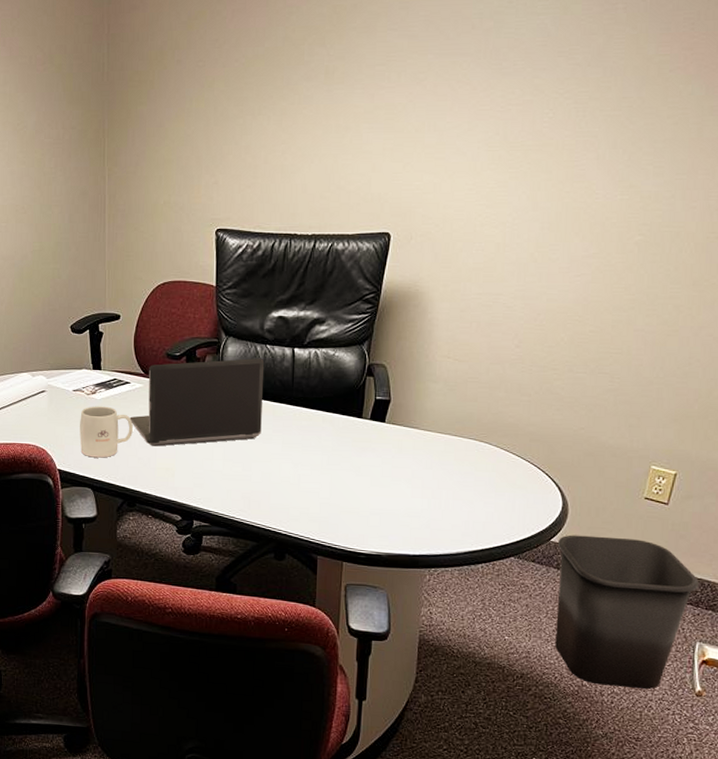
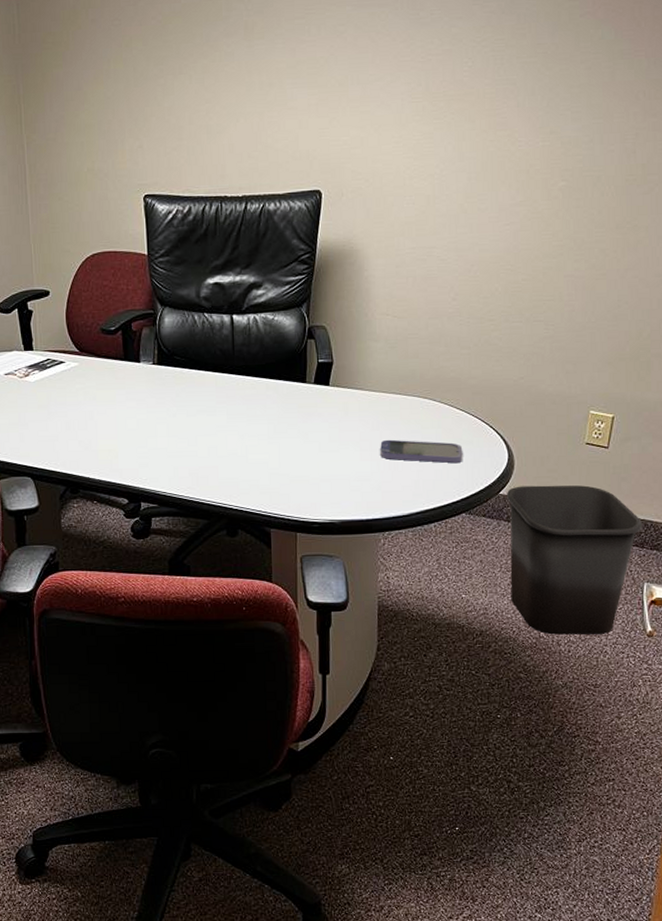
mug: present [79,406,133,458] -> none [14,389,71,444]
laptop computer: present [129,358,265,447] -> none [67,328,205,428]
mobile phone: none [432,479,516,507] -> present [380,439,463,463]

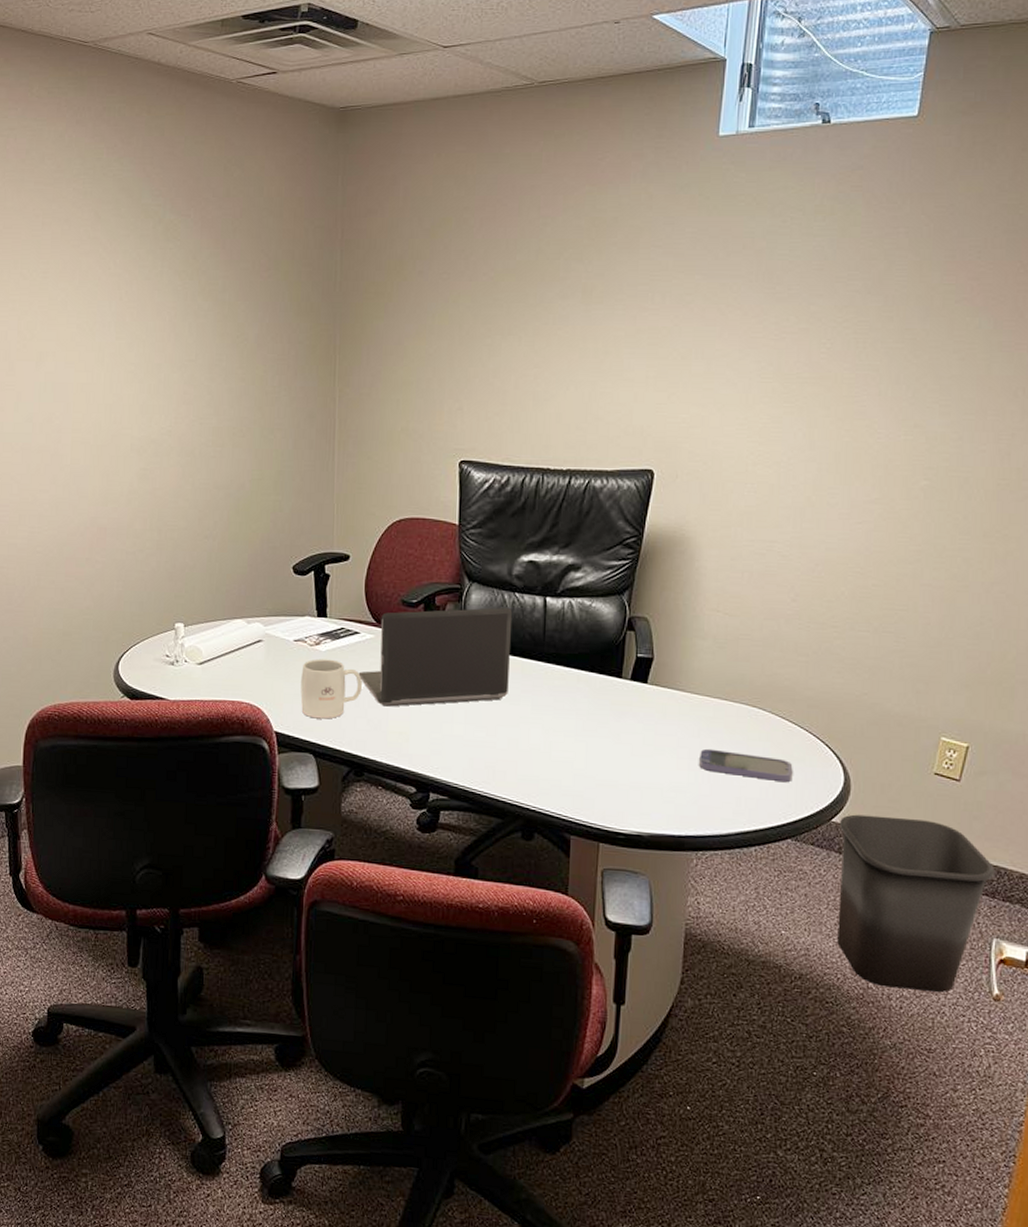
mug: none [14,389,71,444] -> present [300,659,362,719]
laptop computer: none [67,328,205,428] -> present [358,608,513,707]

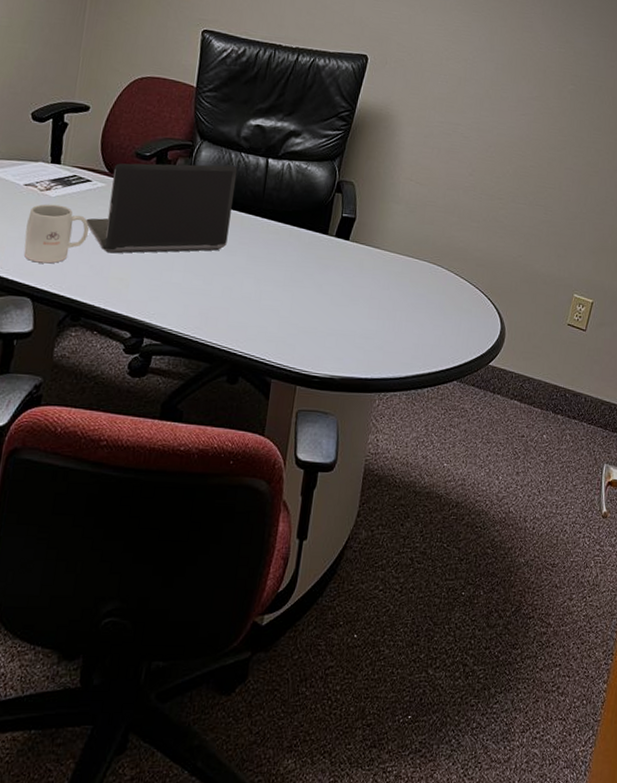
mobile phone: present [699,748,793,782] -> none [387,300,462,330]
waste bin: present [837,814,996,992] -> none [488,359,608,513]

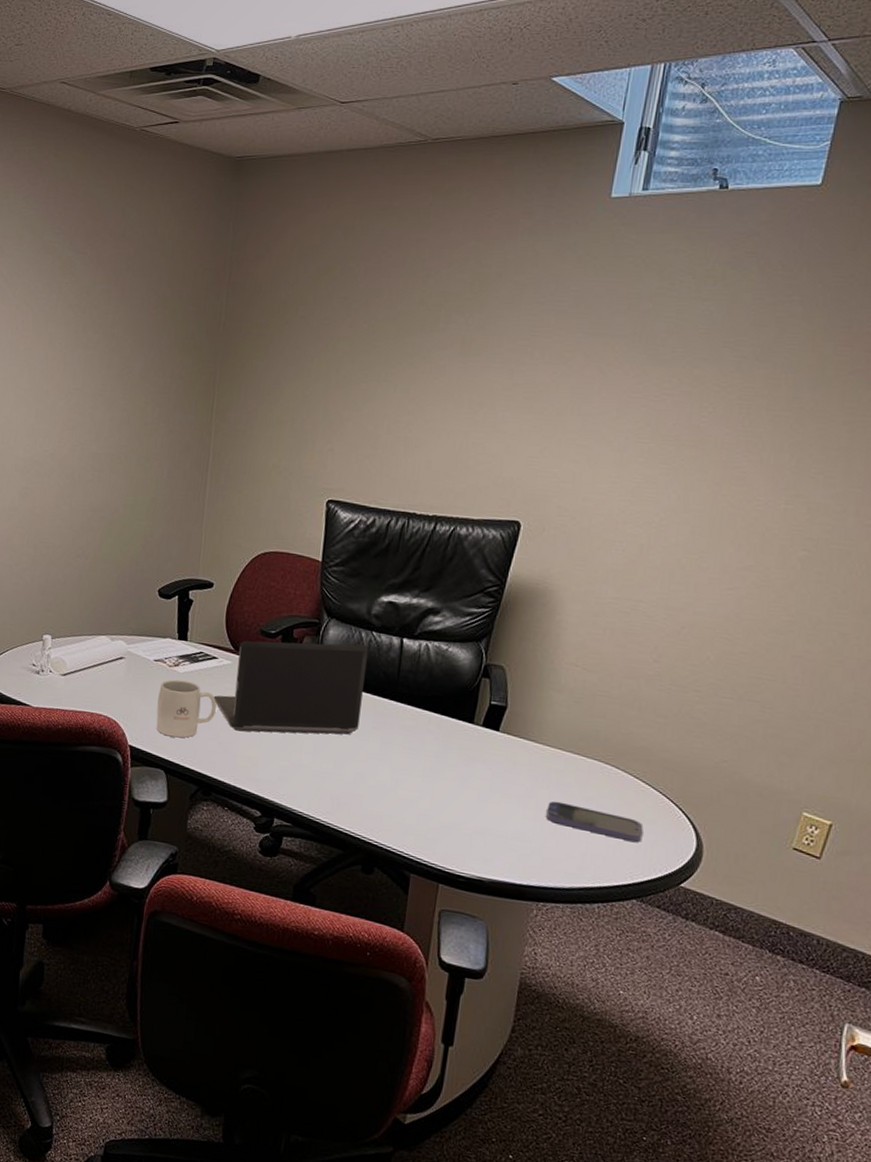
mobile phone: none [387,300,462,330] -> present [546,801,644,842]

